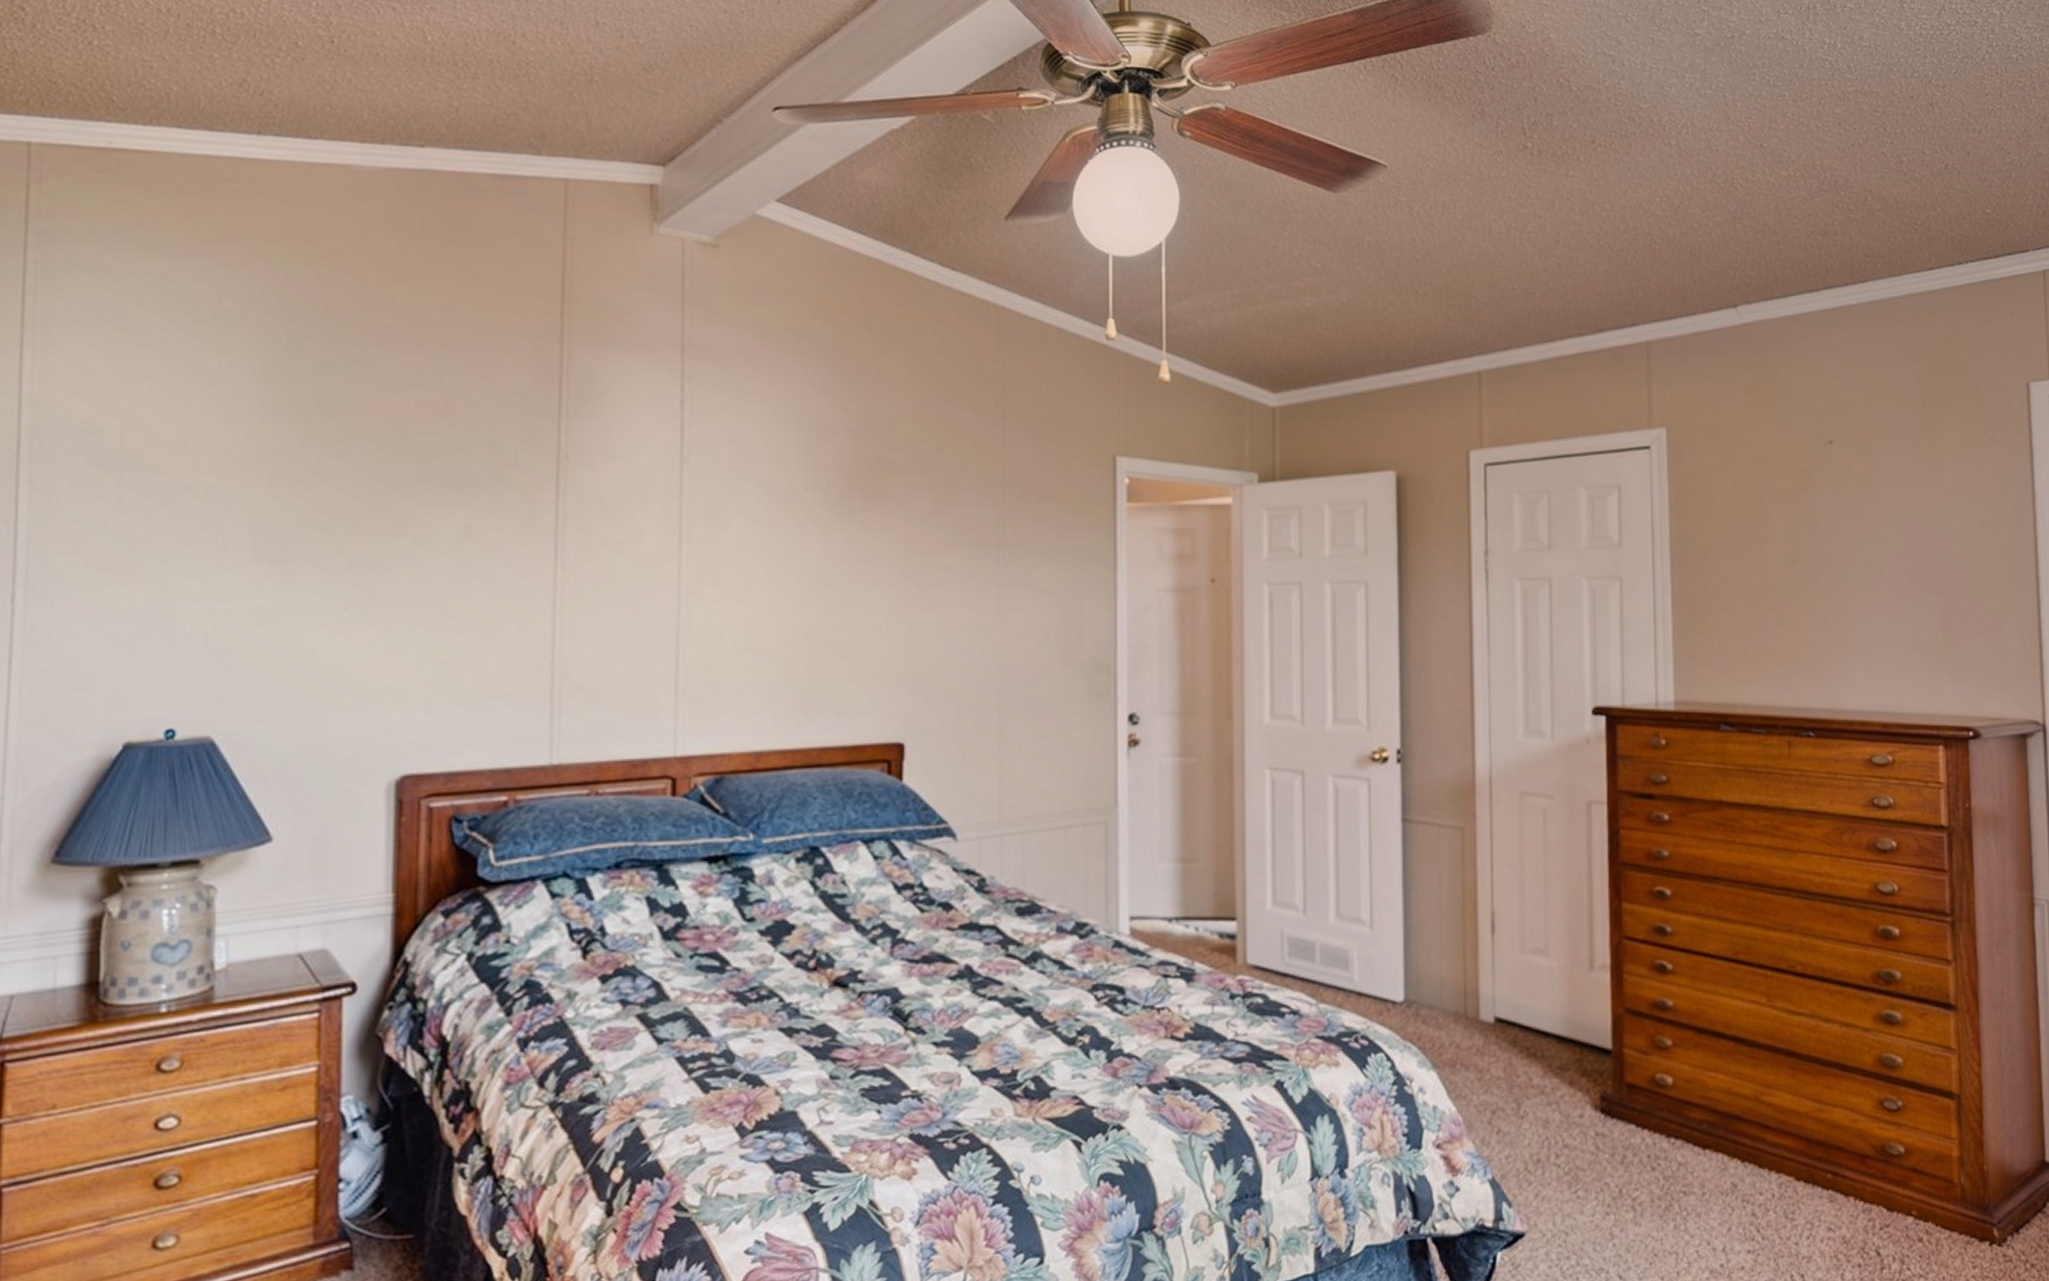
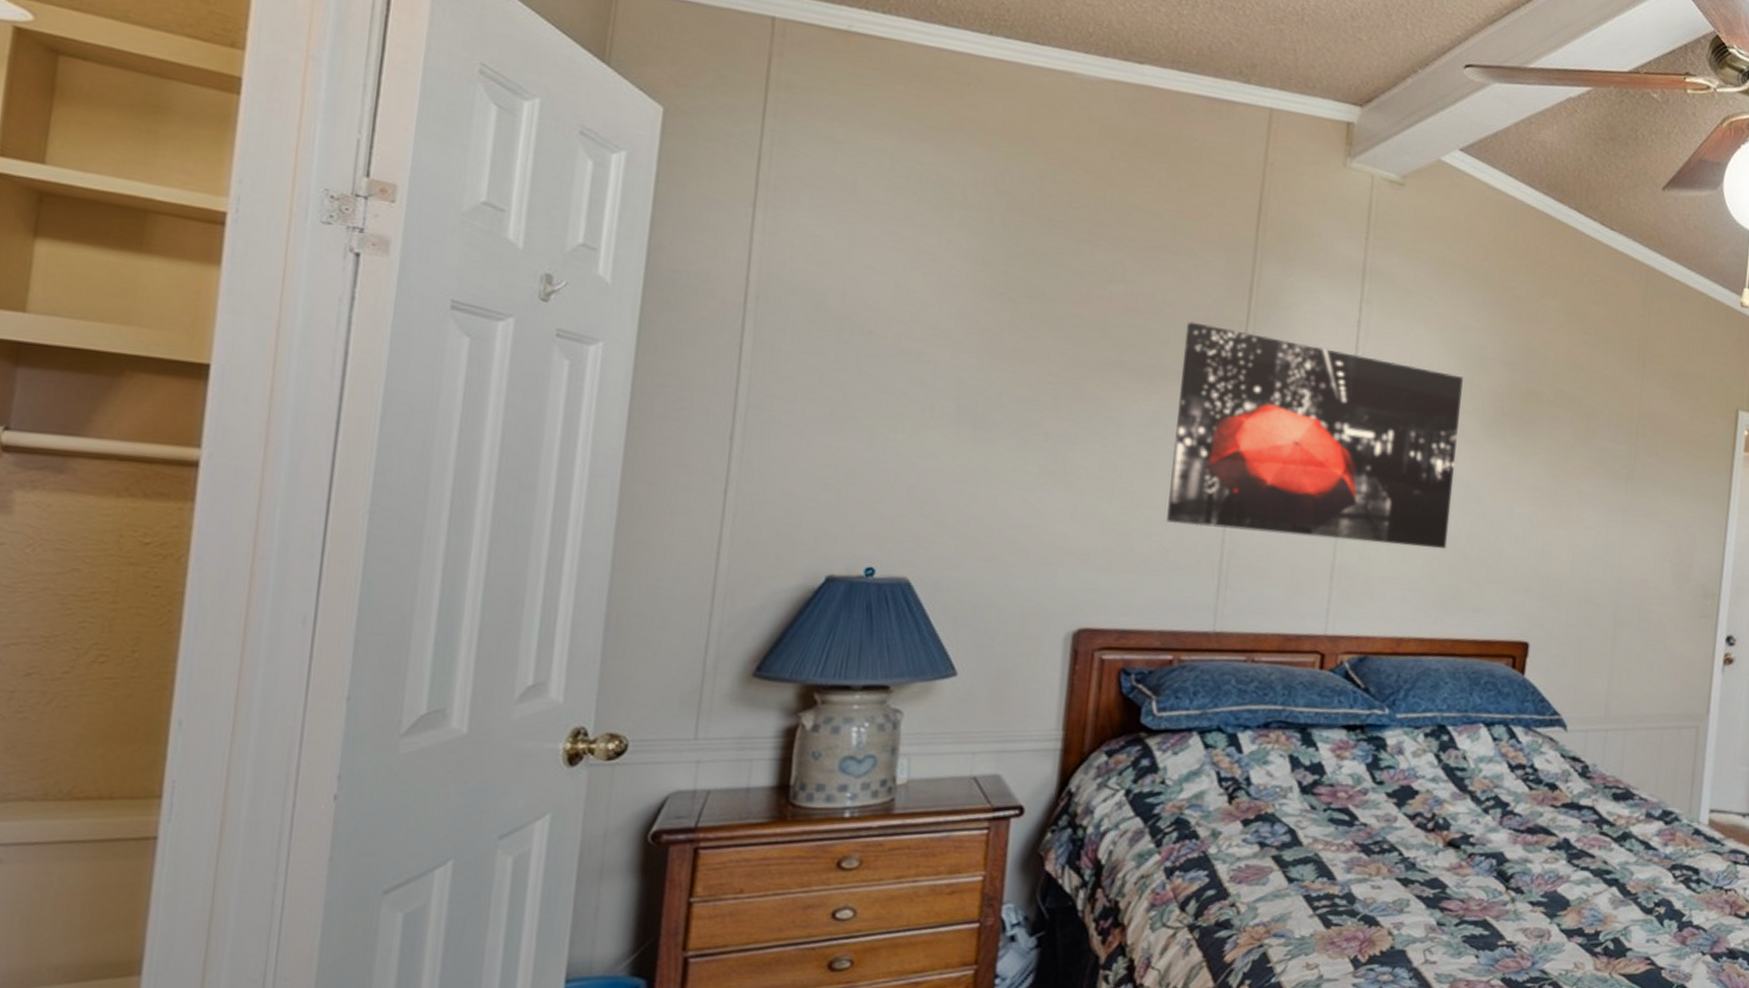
wall art: none [489,421,803,648] -> present [1166,321,1463,549]

